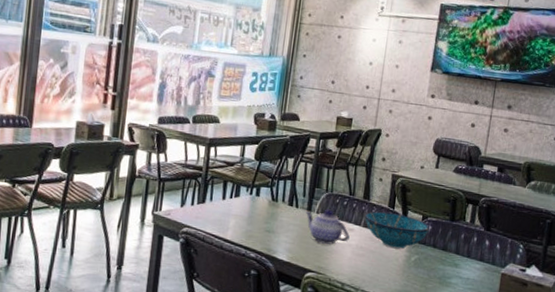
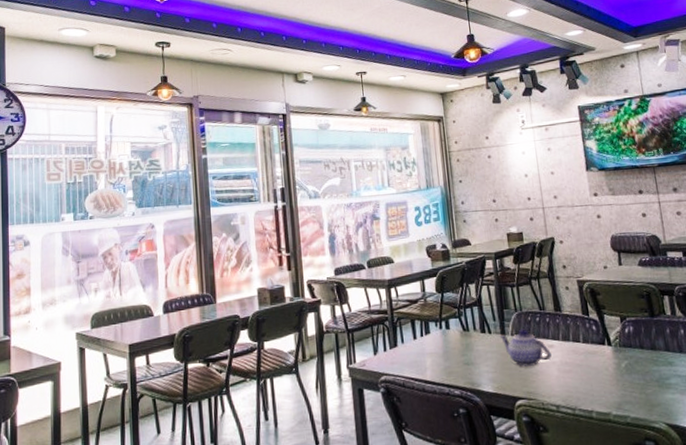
bowl: present [364,211,430,250] -> none [560,320,632,358]

